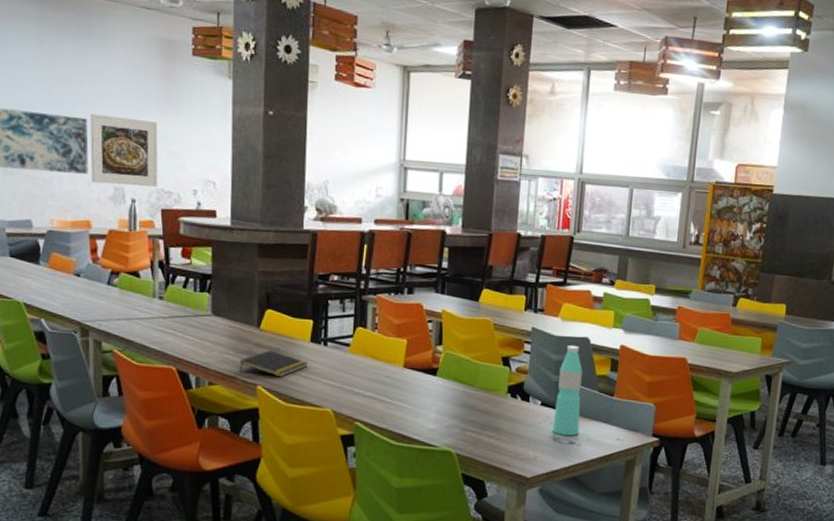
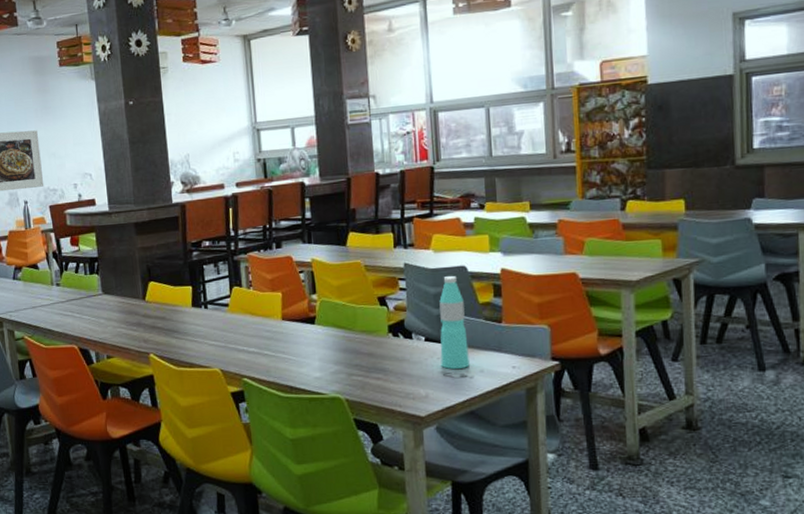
notepad: present [240,350,308,378] -> none [132,319,193,344]

